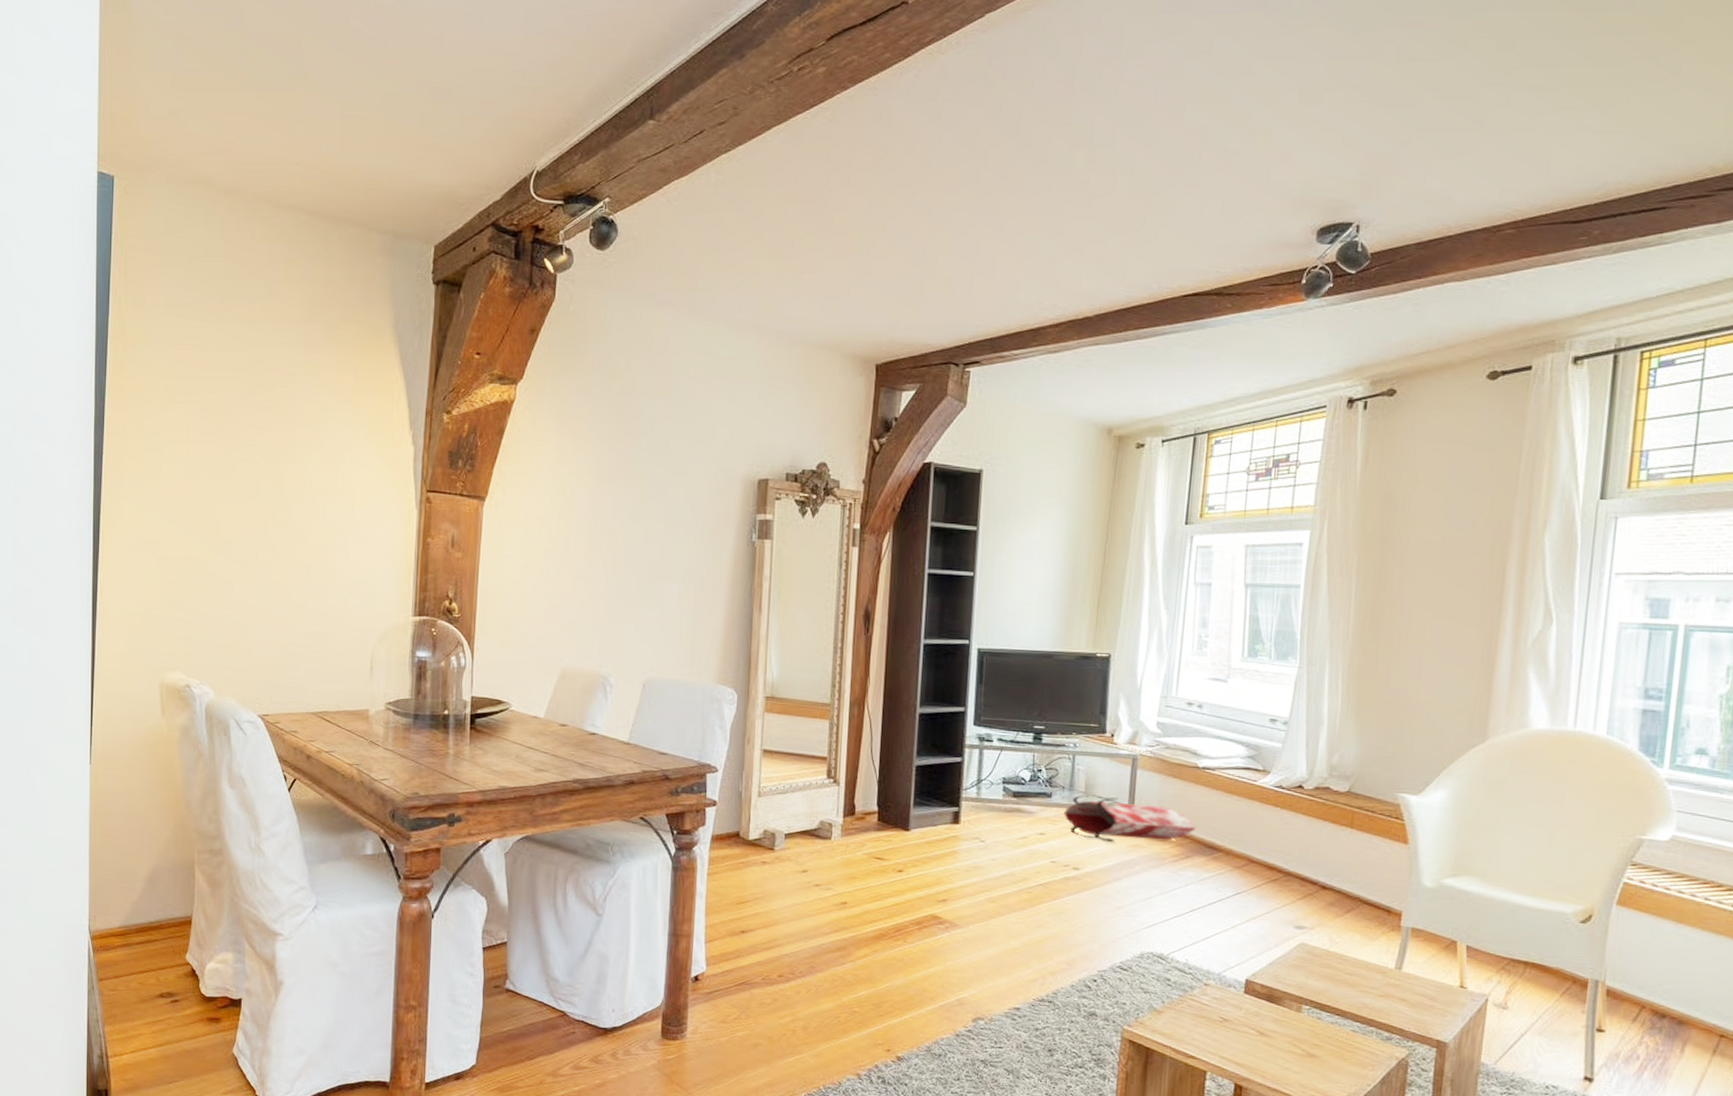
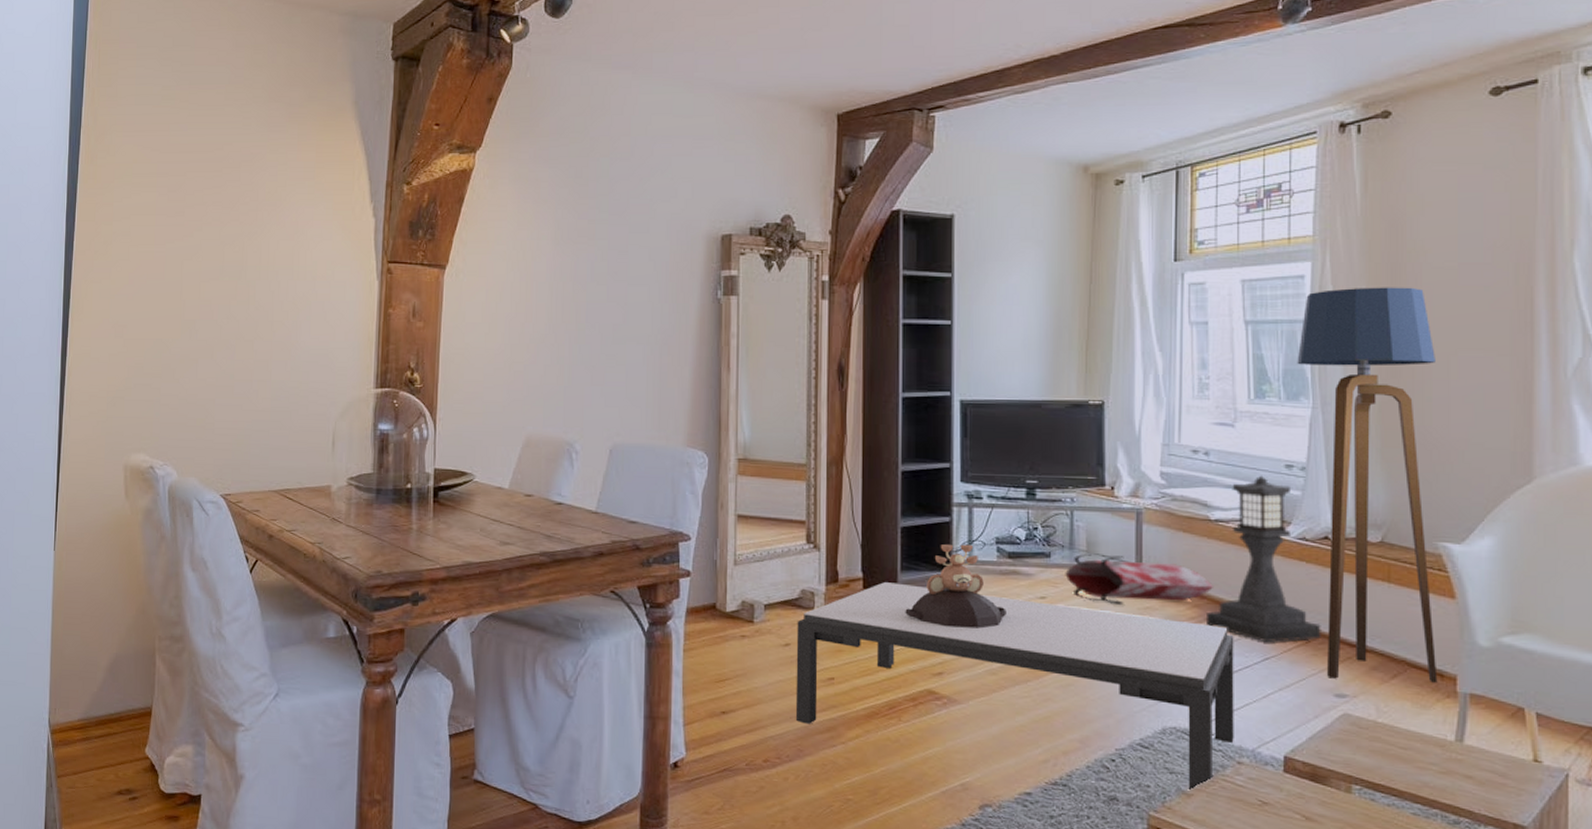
coffee table: none [809,816,1211,1007] -> present [795,582,1234,789]
decorative bowl: none [915,783,1008,861] -> present [905,544,1006,629]
lantern: none [1187,728,1289,880] -> present [1207,475,1321,643]
floor lamp: none [1288,557,1413,918] -> present [1297,287,1438,683]

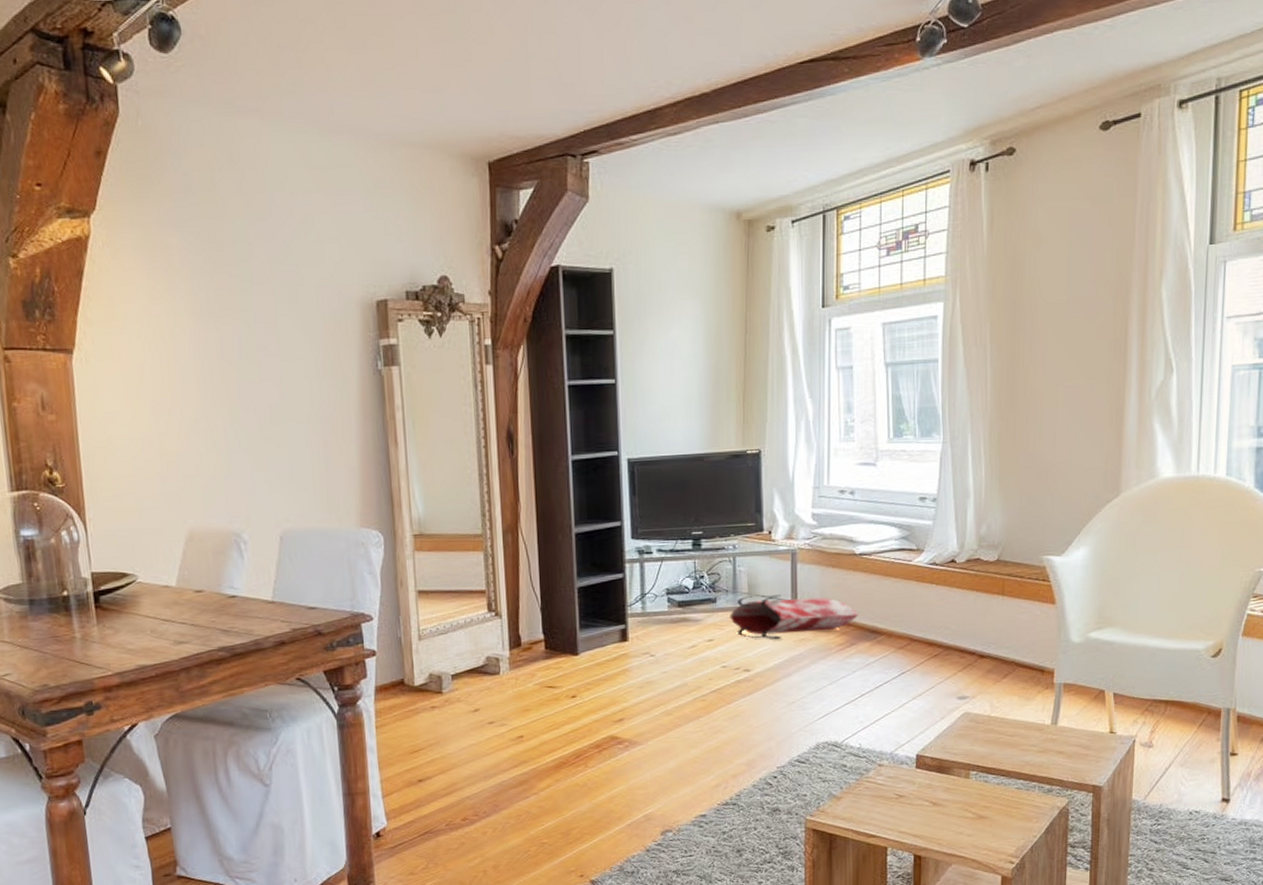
coffee table: present [795,582,1234,789] -> none [484,641,876,793]
decorative bowl: present [905,544,1006,629] -> none [586,597,678,677]
lantern: present [1207,475,1321,643] -> none [853,509,948,660]
floor lamp: present [1297,287,1438,683] -> none [930,322,1046,684]

